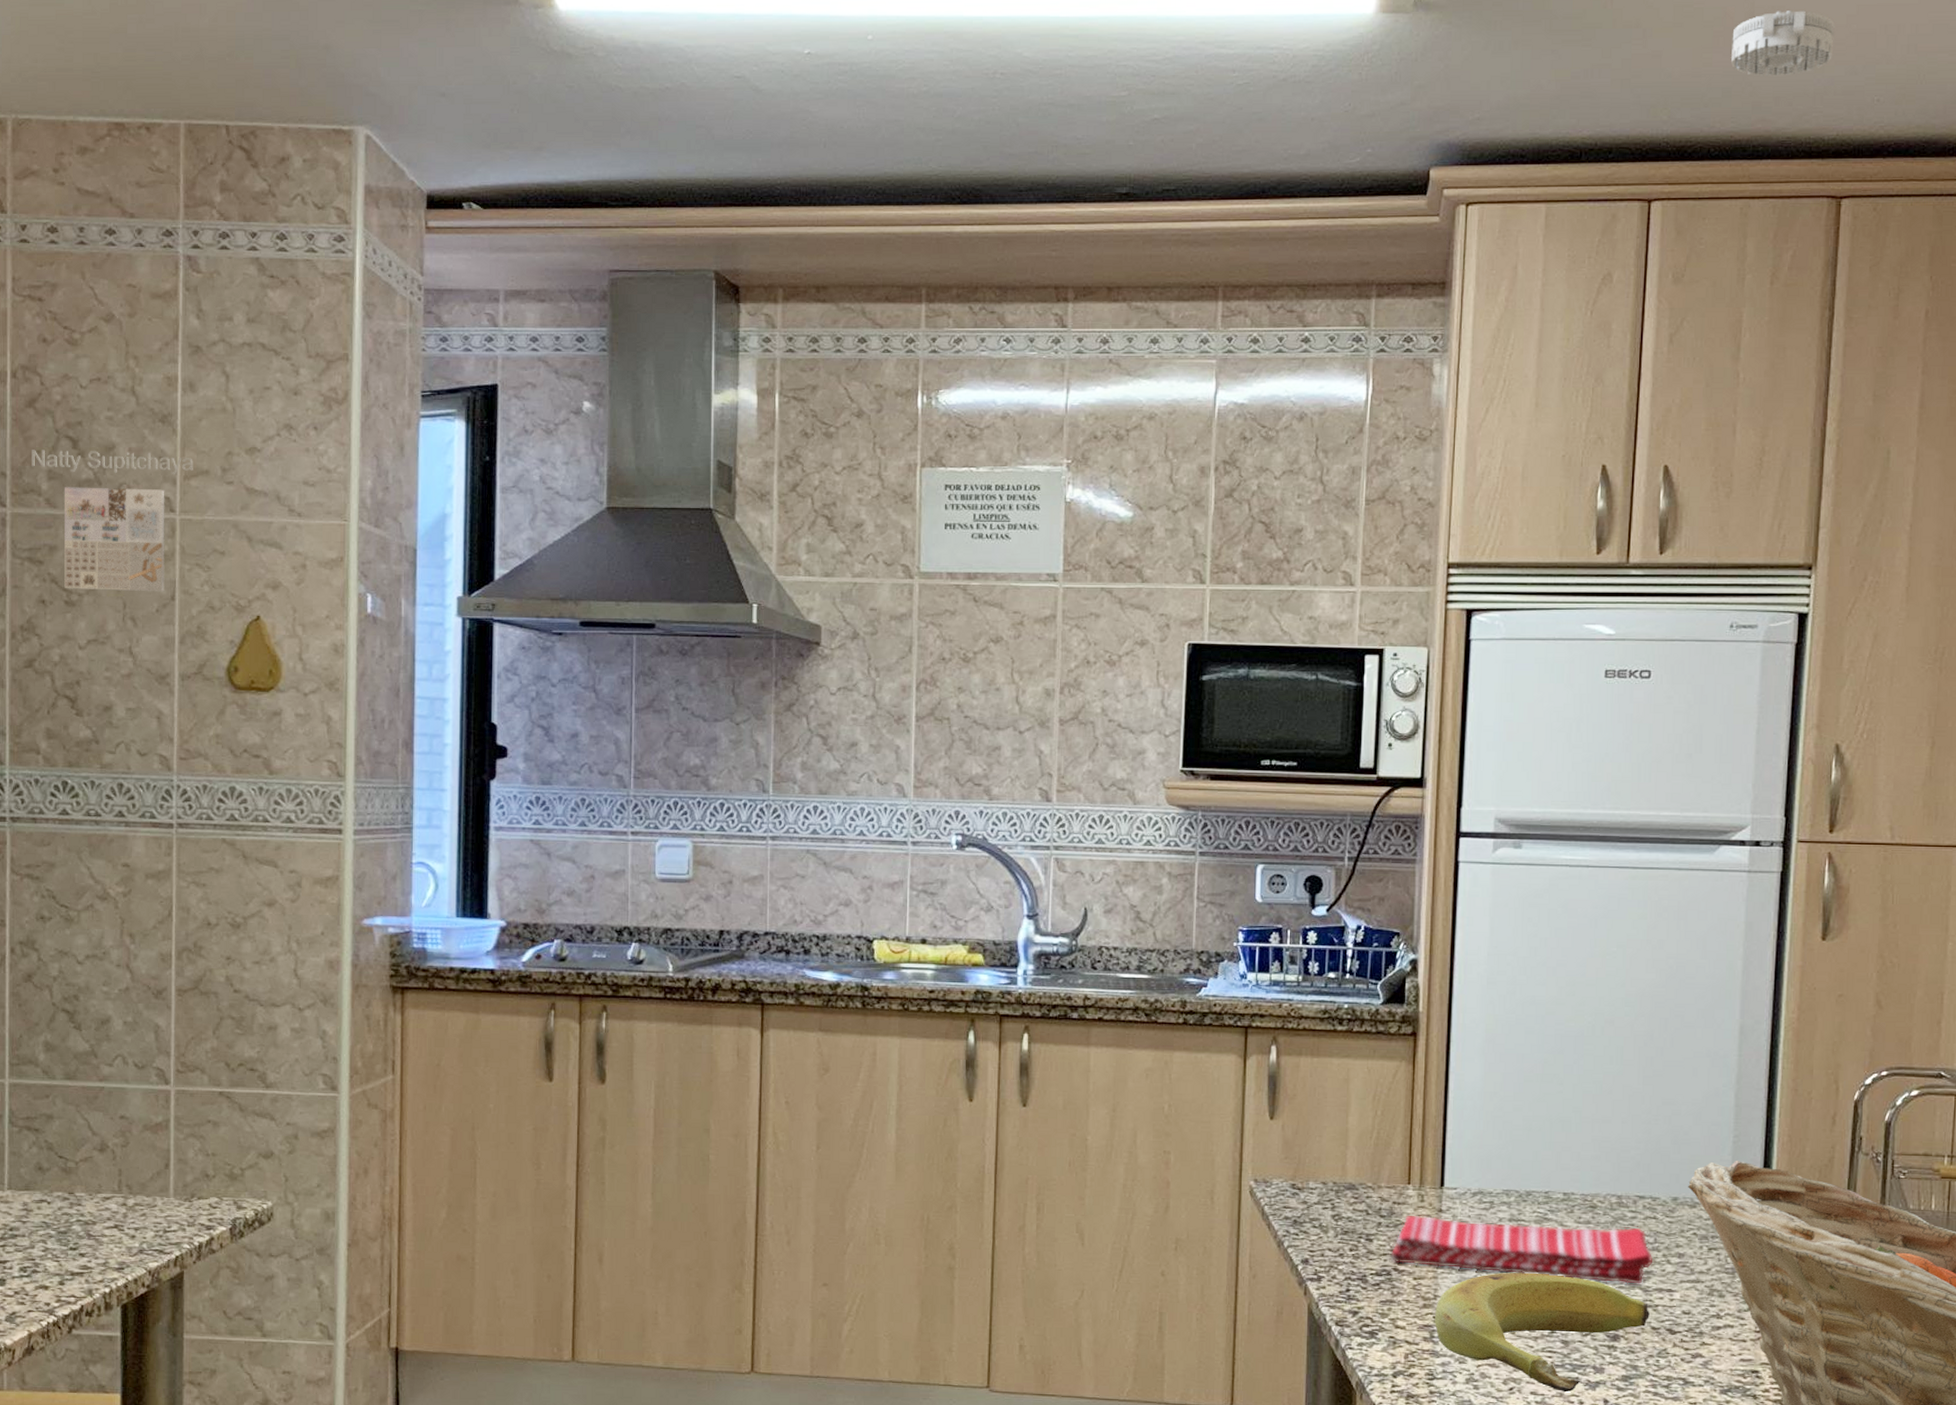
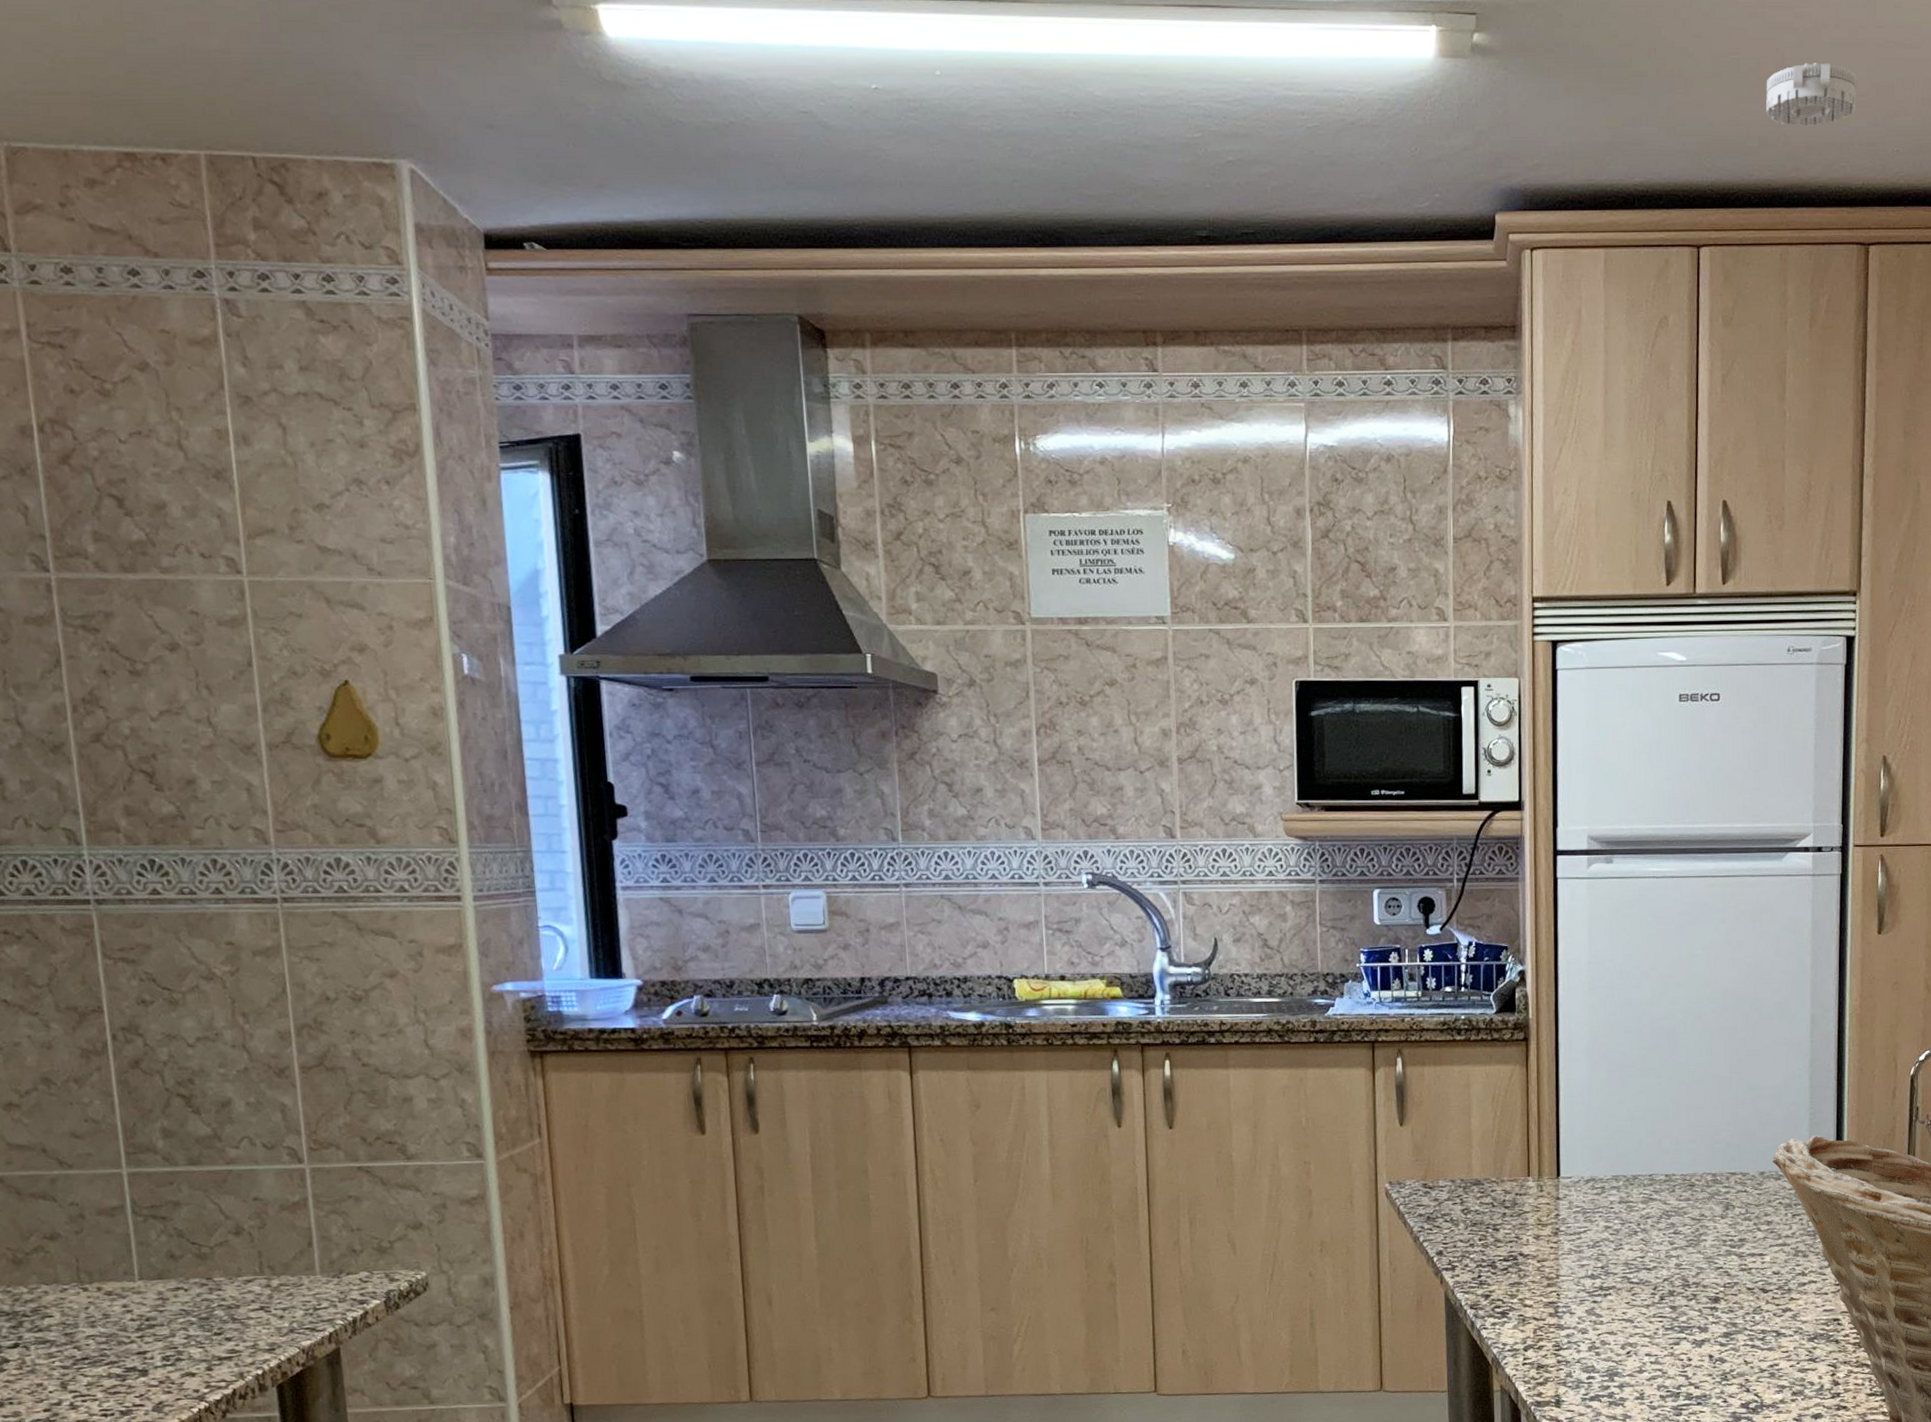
calendar: present [32,450,193,592] -> none [71,509,257,658]
dish towel: present [1390,1215,1654,1284] -> none [1516,1202,1746,1252]
banana: present [1435,1271,1650,1393] -> none [1558,1248,1745,1352]

